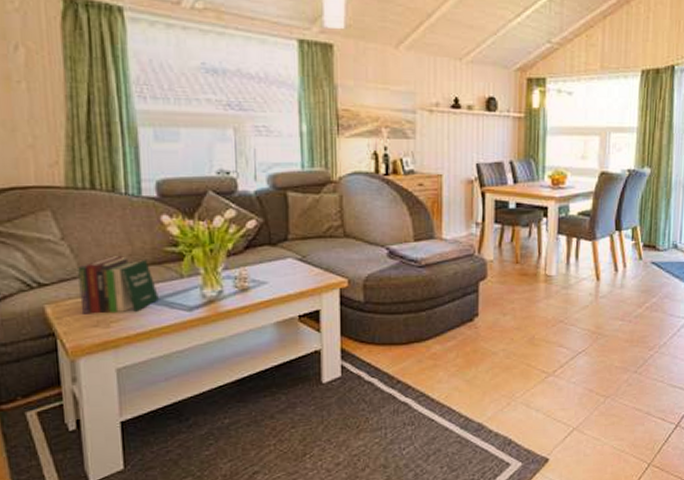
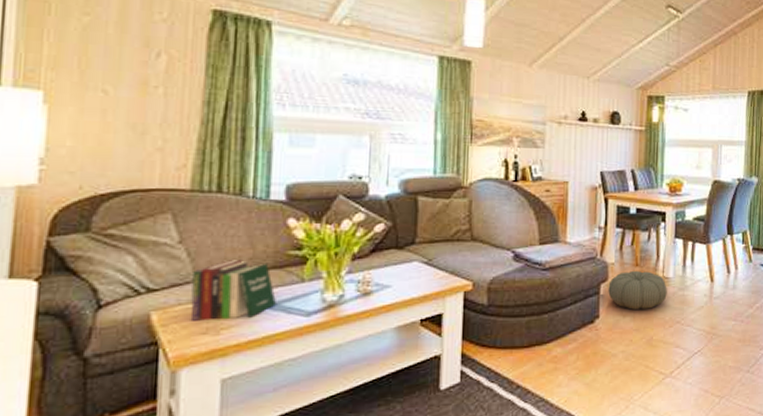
pouf: none [487,268,550,308] -> present [608,270,667,310]

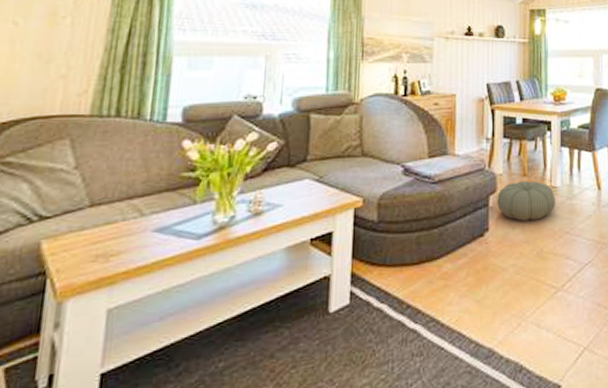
books: present [190,258,277,321] -> none [80,182,168,248]

